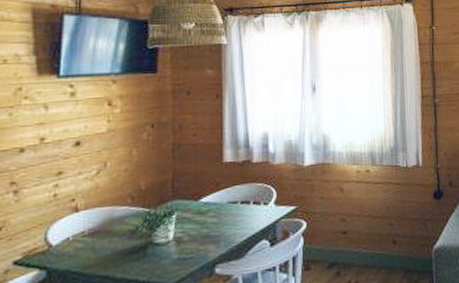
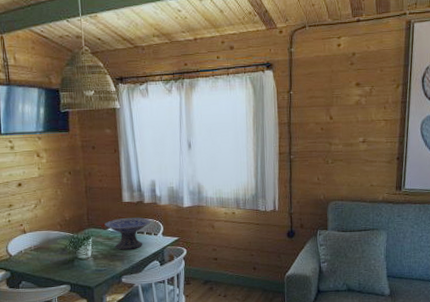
decorative bowl: none [196,182,260,228] -> present [104,217,151,250]

